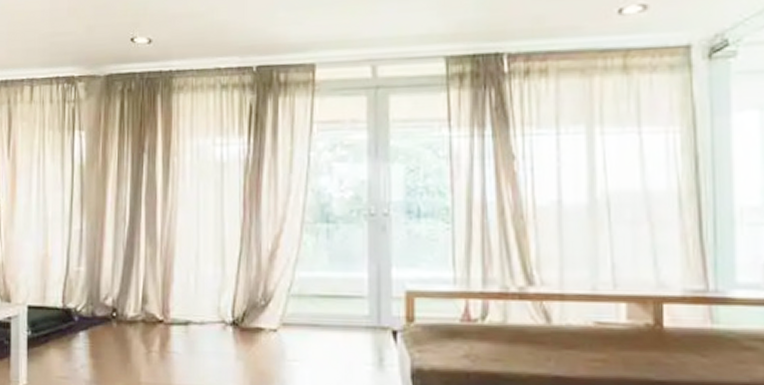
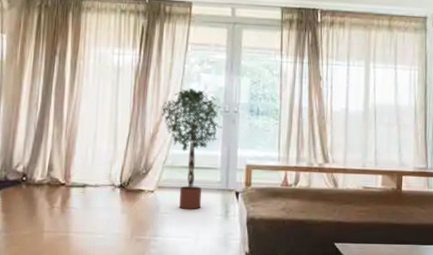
potted tree: none [279,184,367,357] -> present [160,88,222,210]

